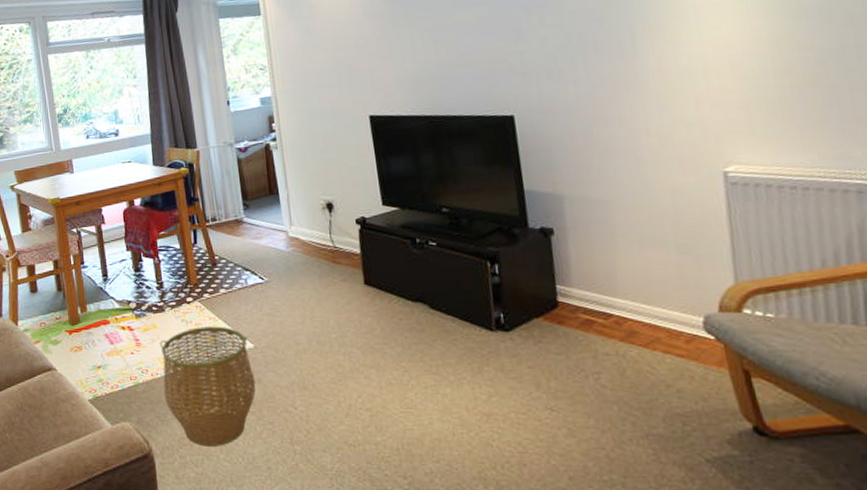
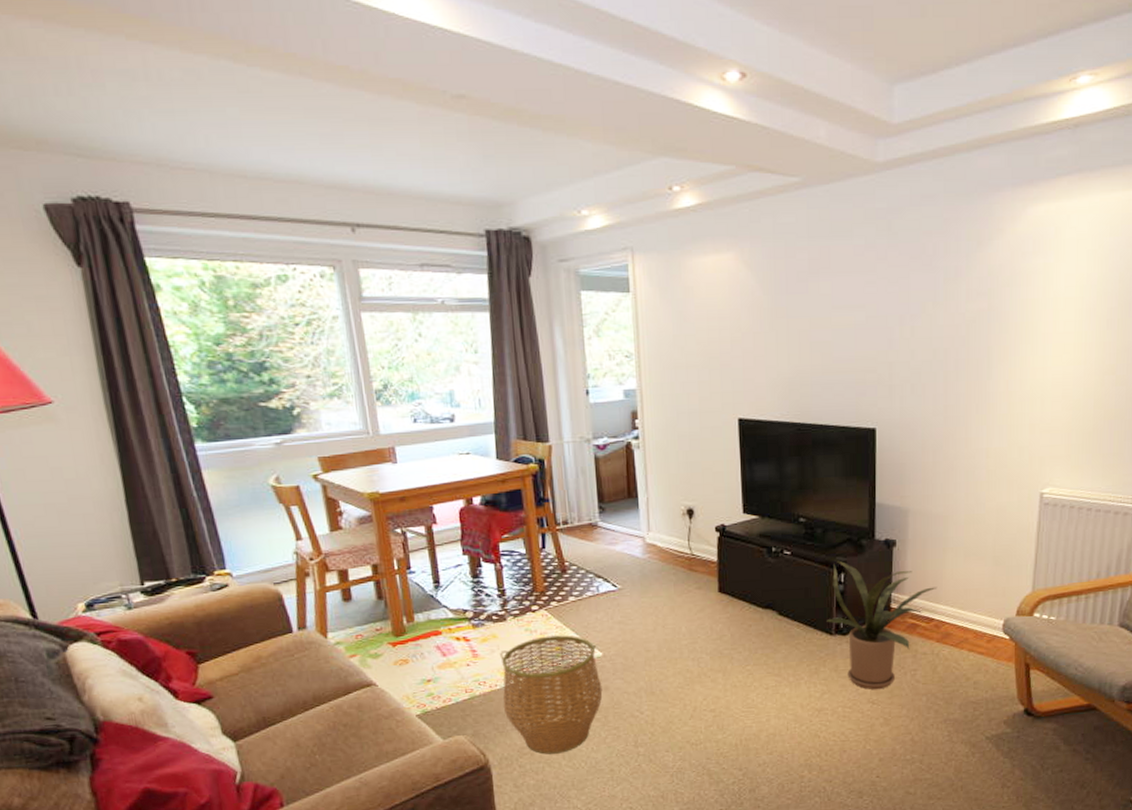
house plant: none [484,250,611,394] -> present [827,560,937,689]

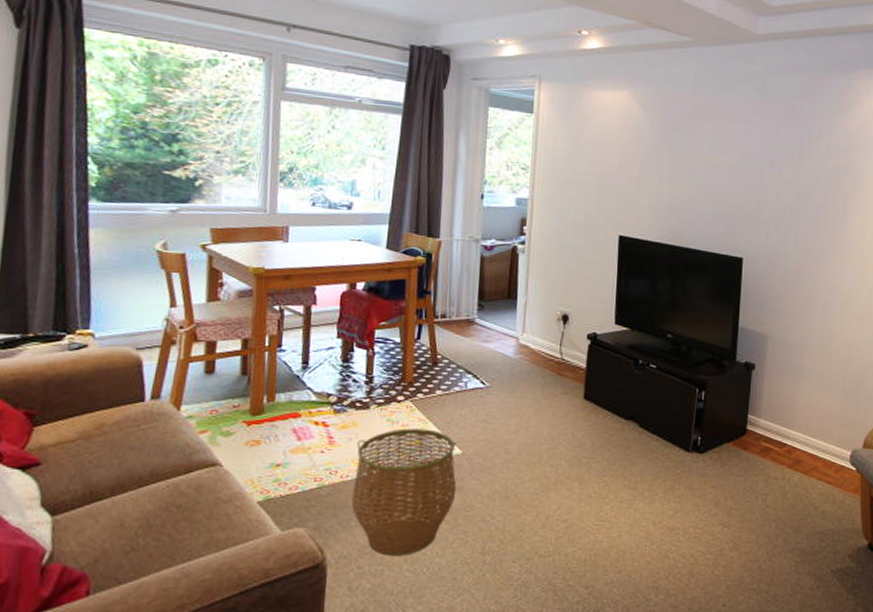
house plant: present [827,560,937,689] -> none [685,378,791,511]

